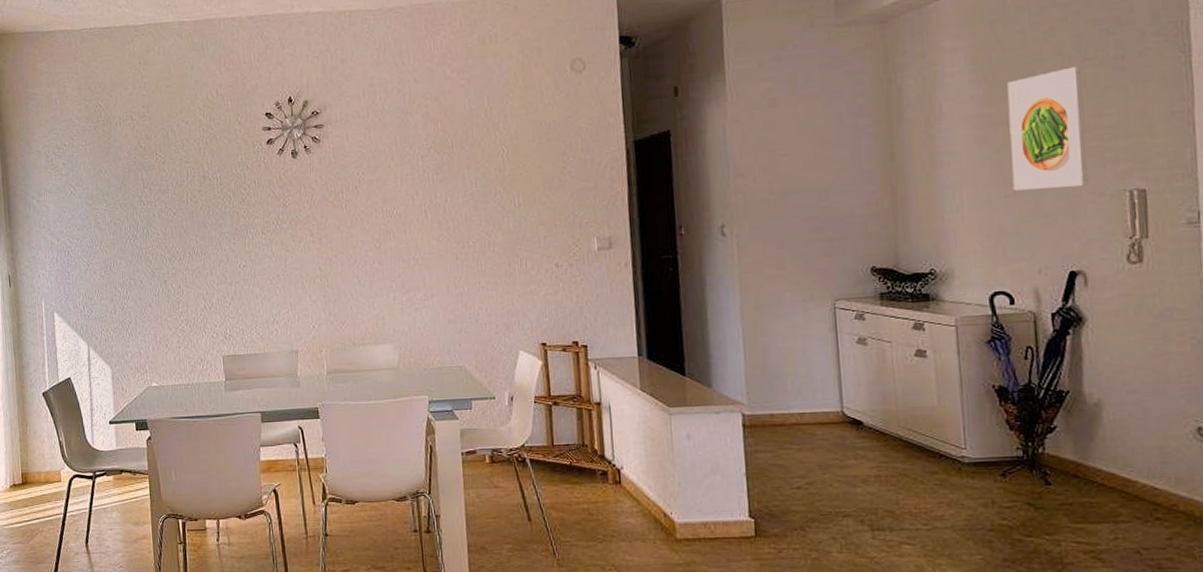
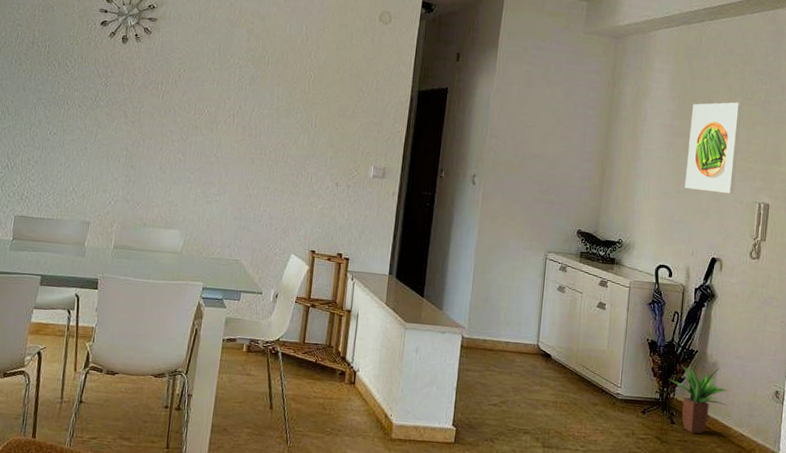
potted plant: none [1032,407,1128,493] -> present [668,363,729,434]

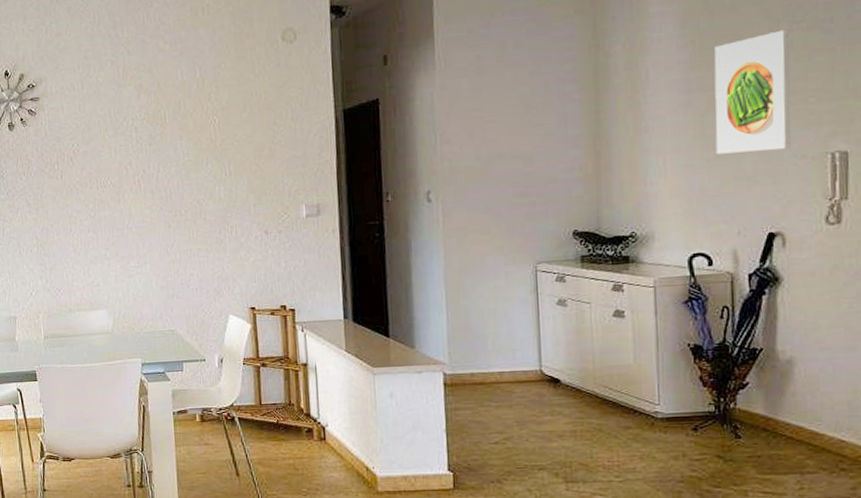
potted plant: present [668,363,729,434] -> none [725,364,817,446]

